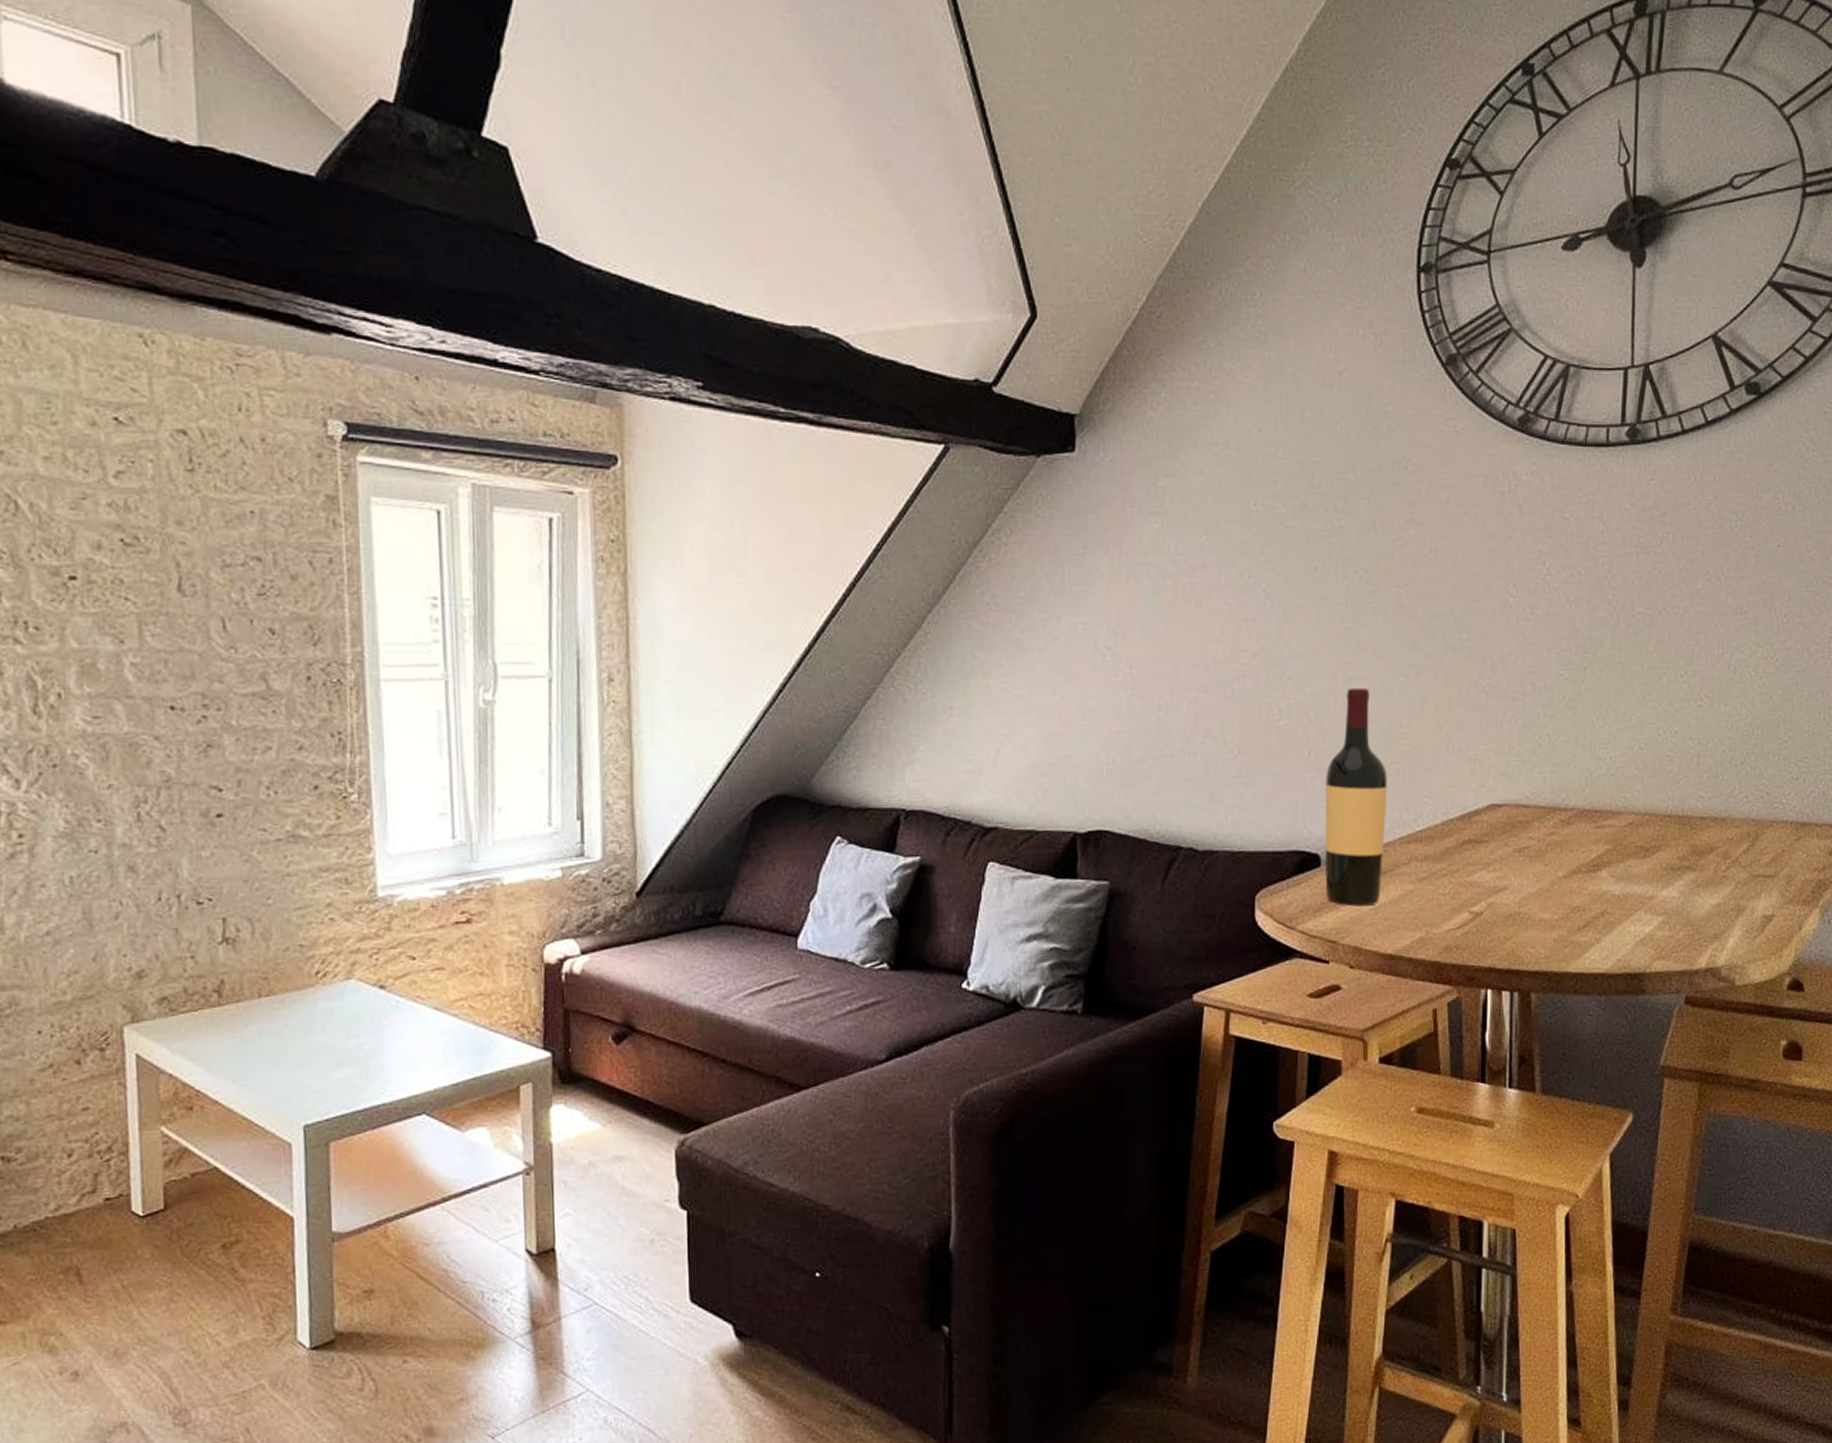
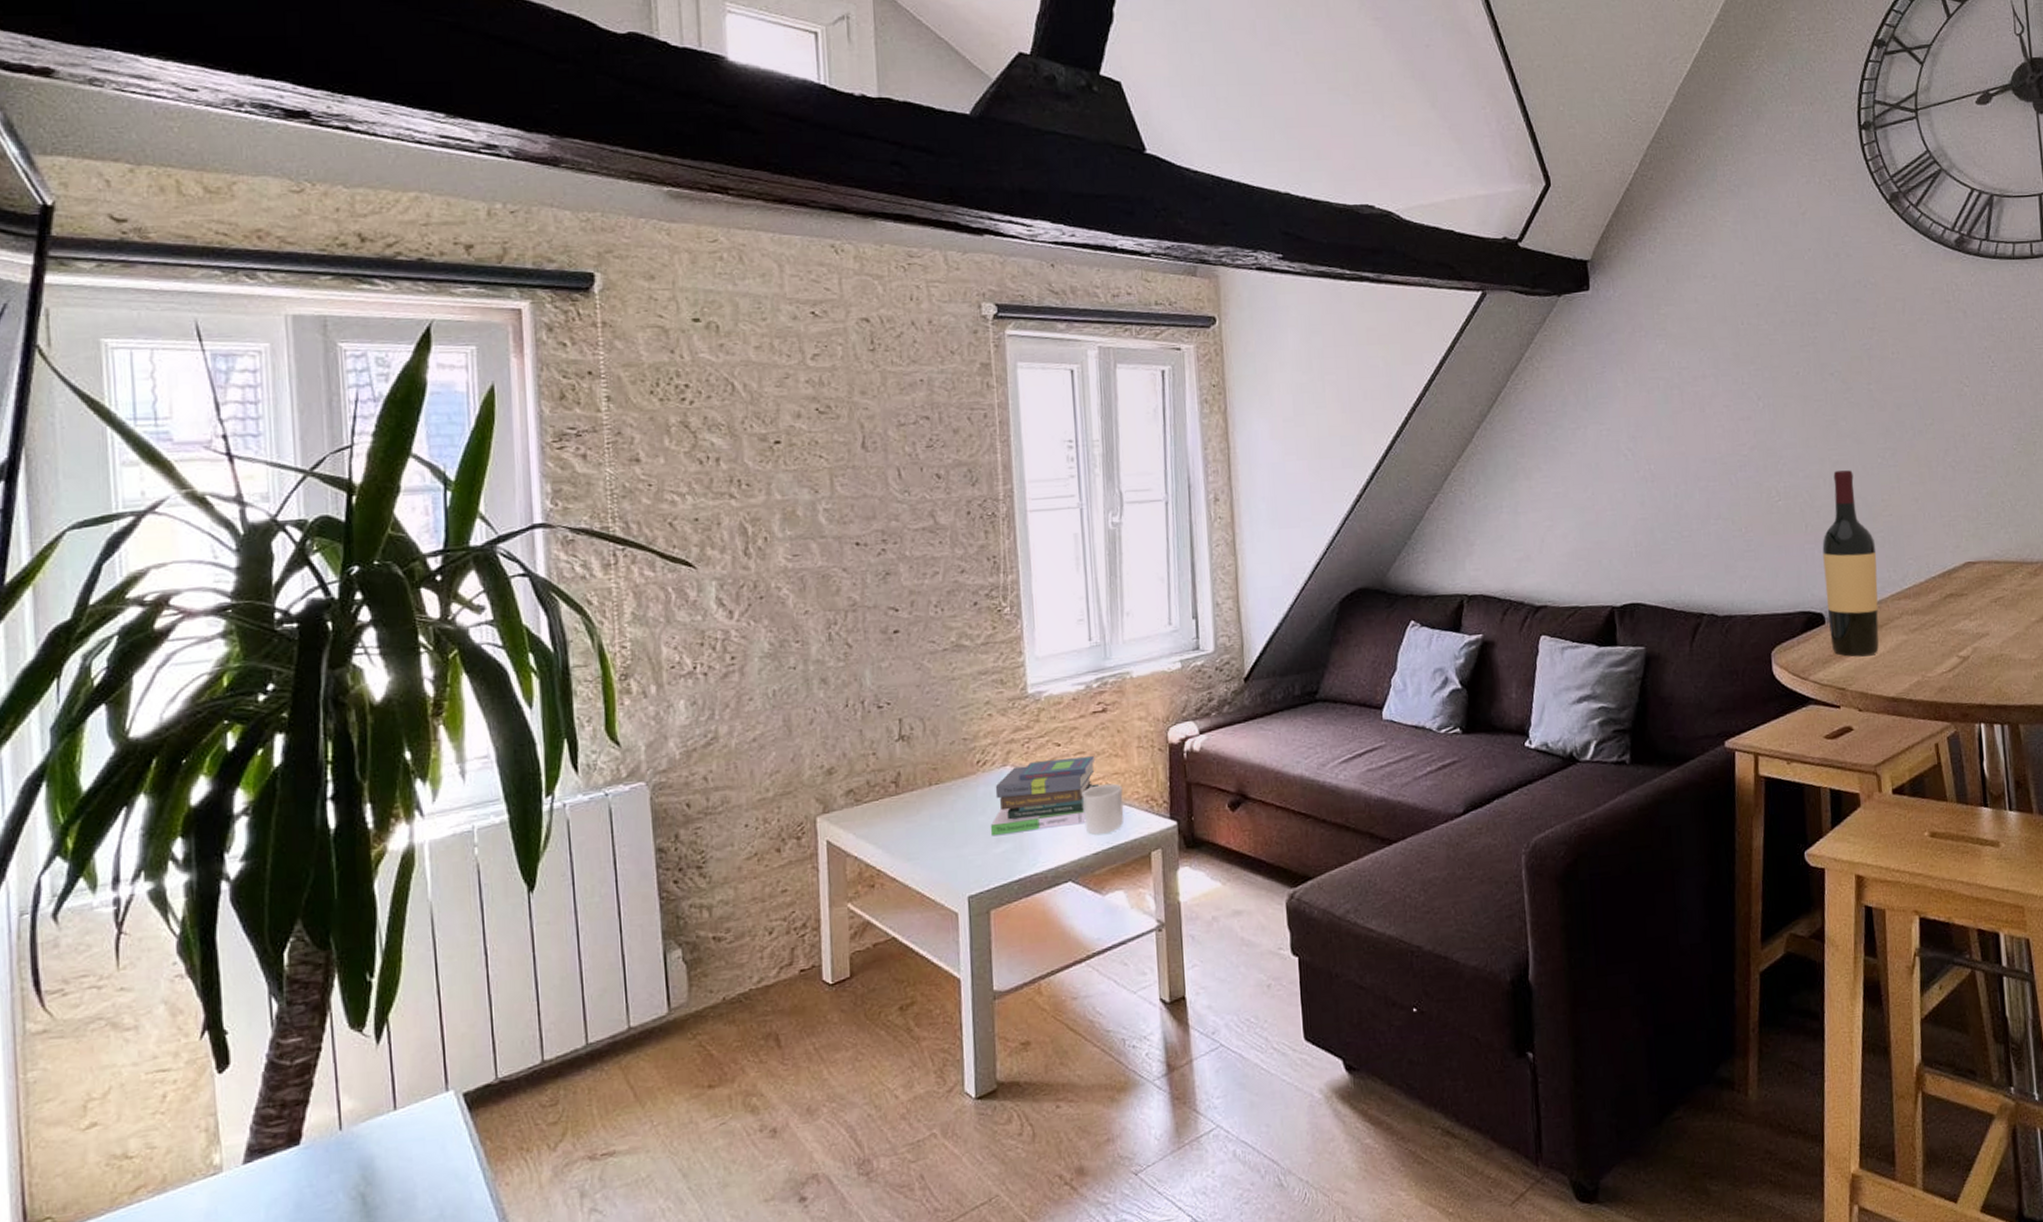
books: none [330,973,460,1059] -> present [990,756,1099,837]
mug: none [439,1005,489,1064] -> present [1081,783,1124,835]

